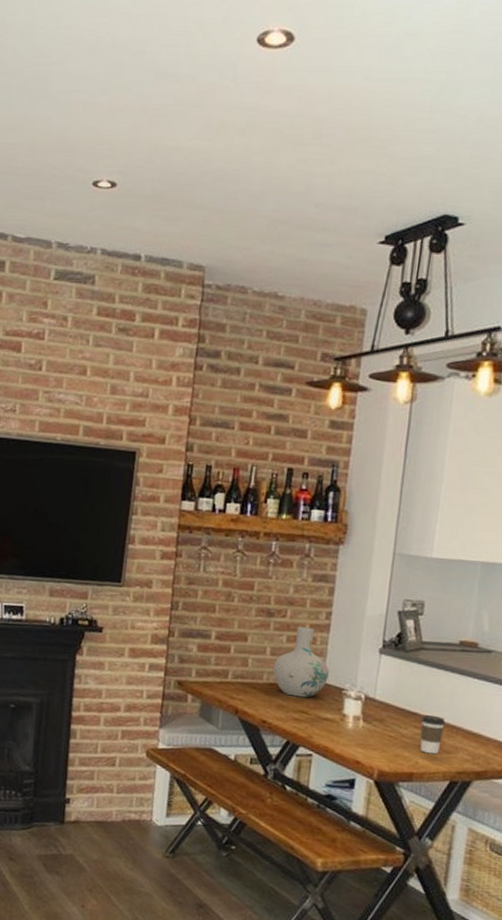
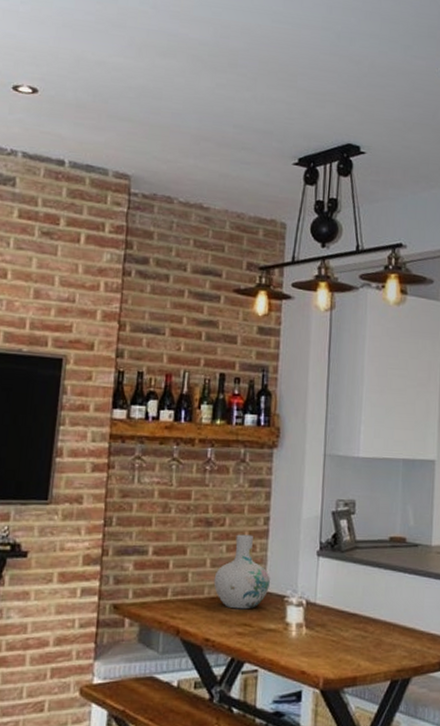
coffee cup: present [420,714,446,755] -> none [360,614,383,655]

